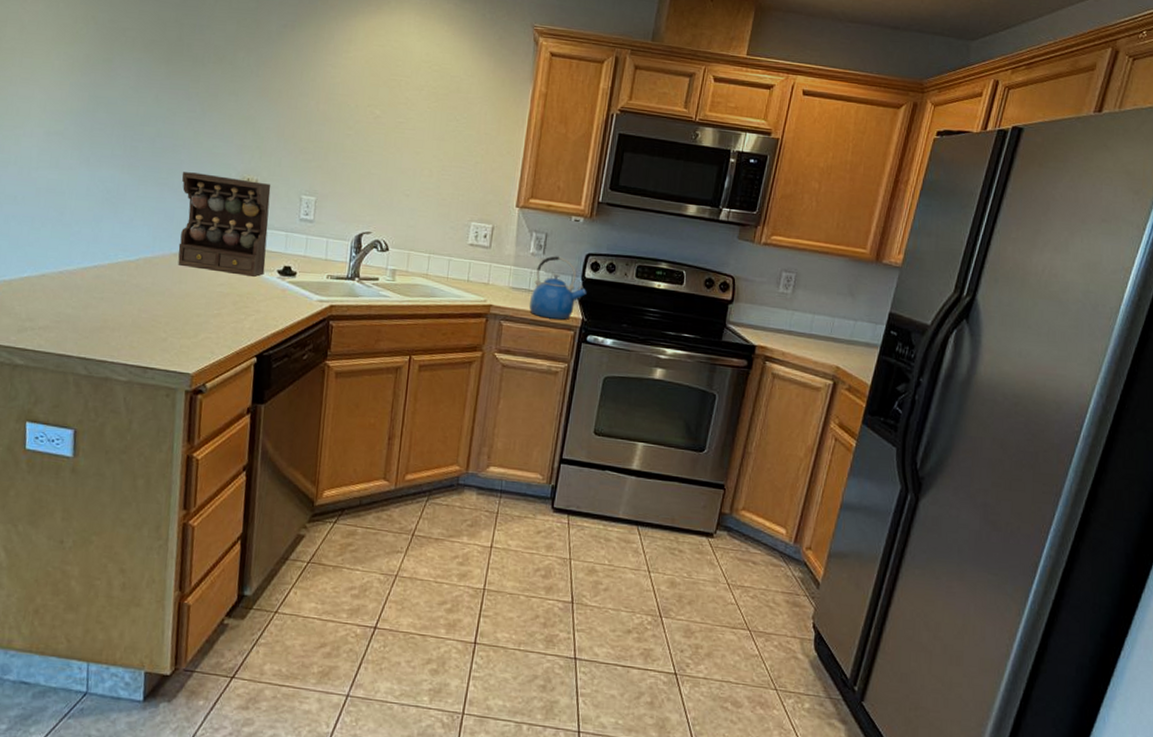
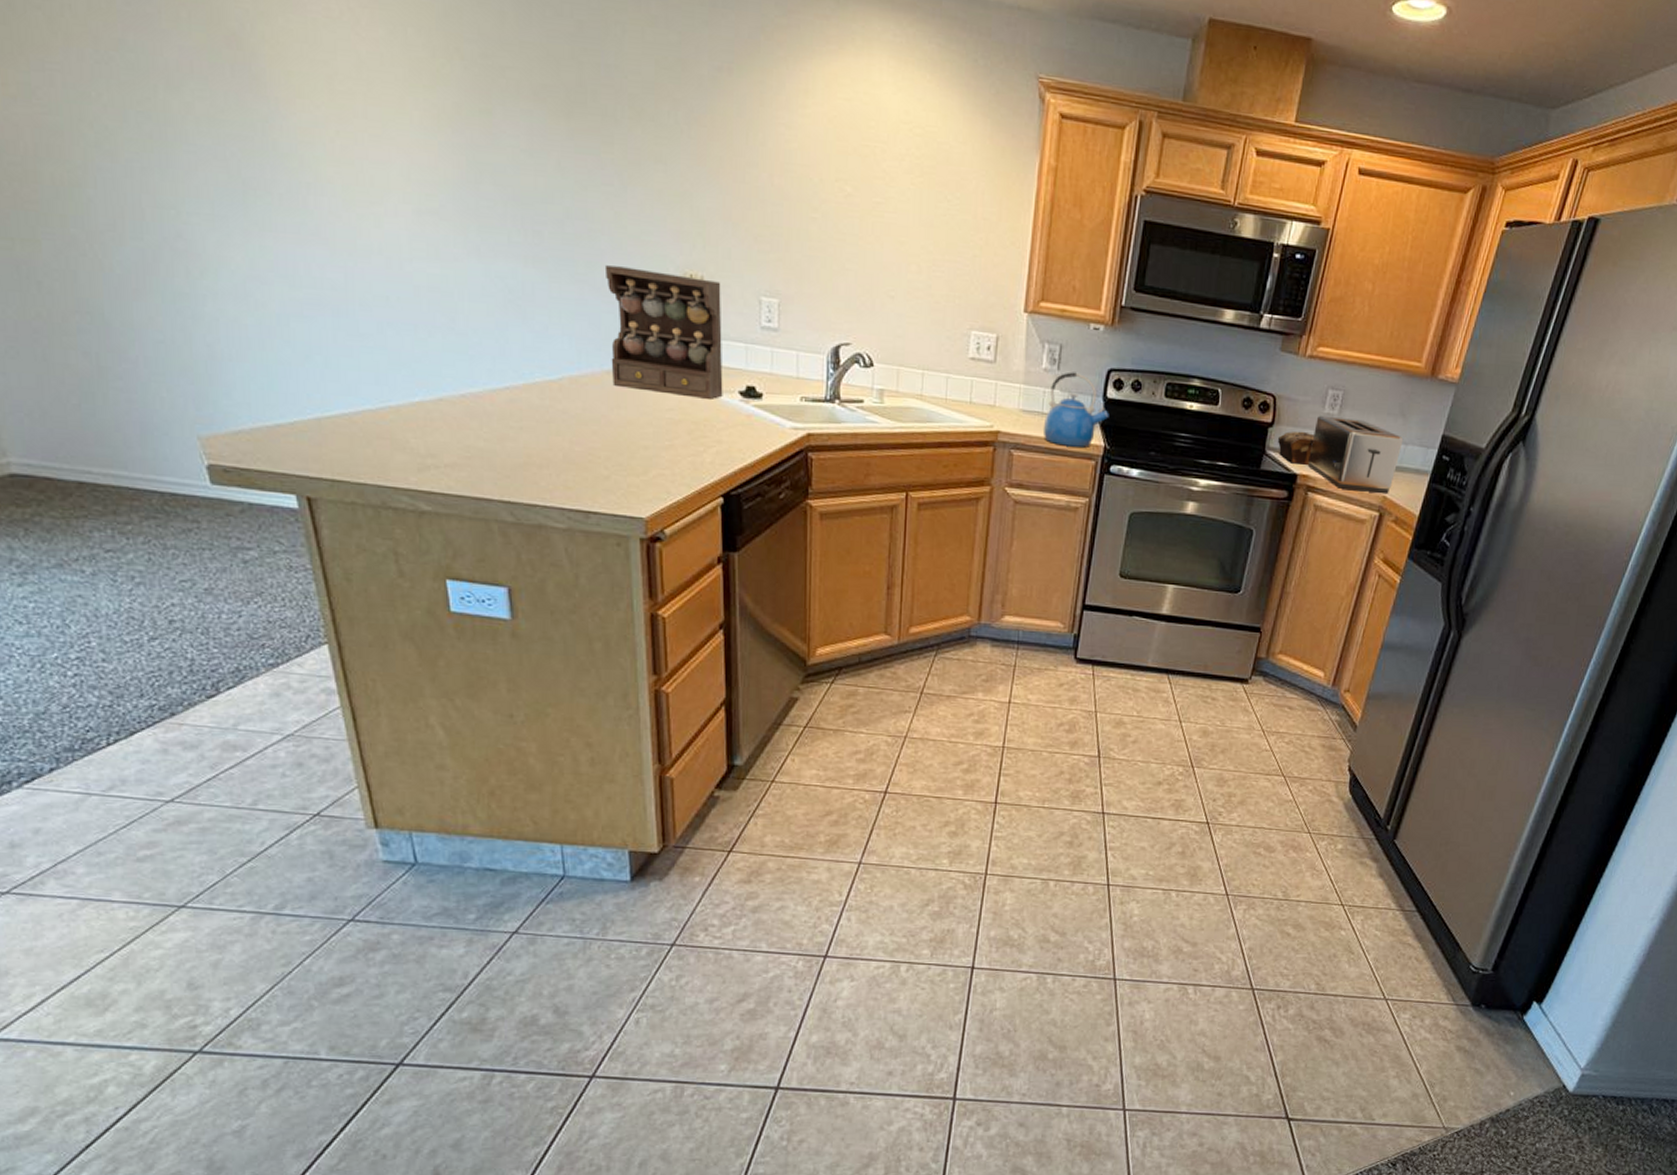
bread loaf: none [737,307,771,337] -> present [1278,431,1315,465]
toaster: none [765,294,853,365] -> present [1308,415,1404,494]

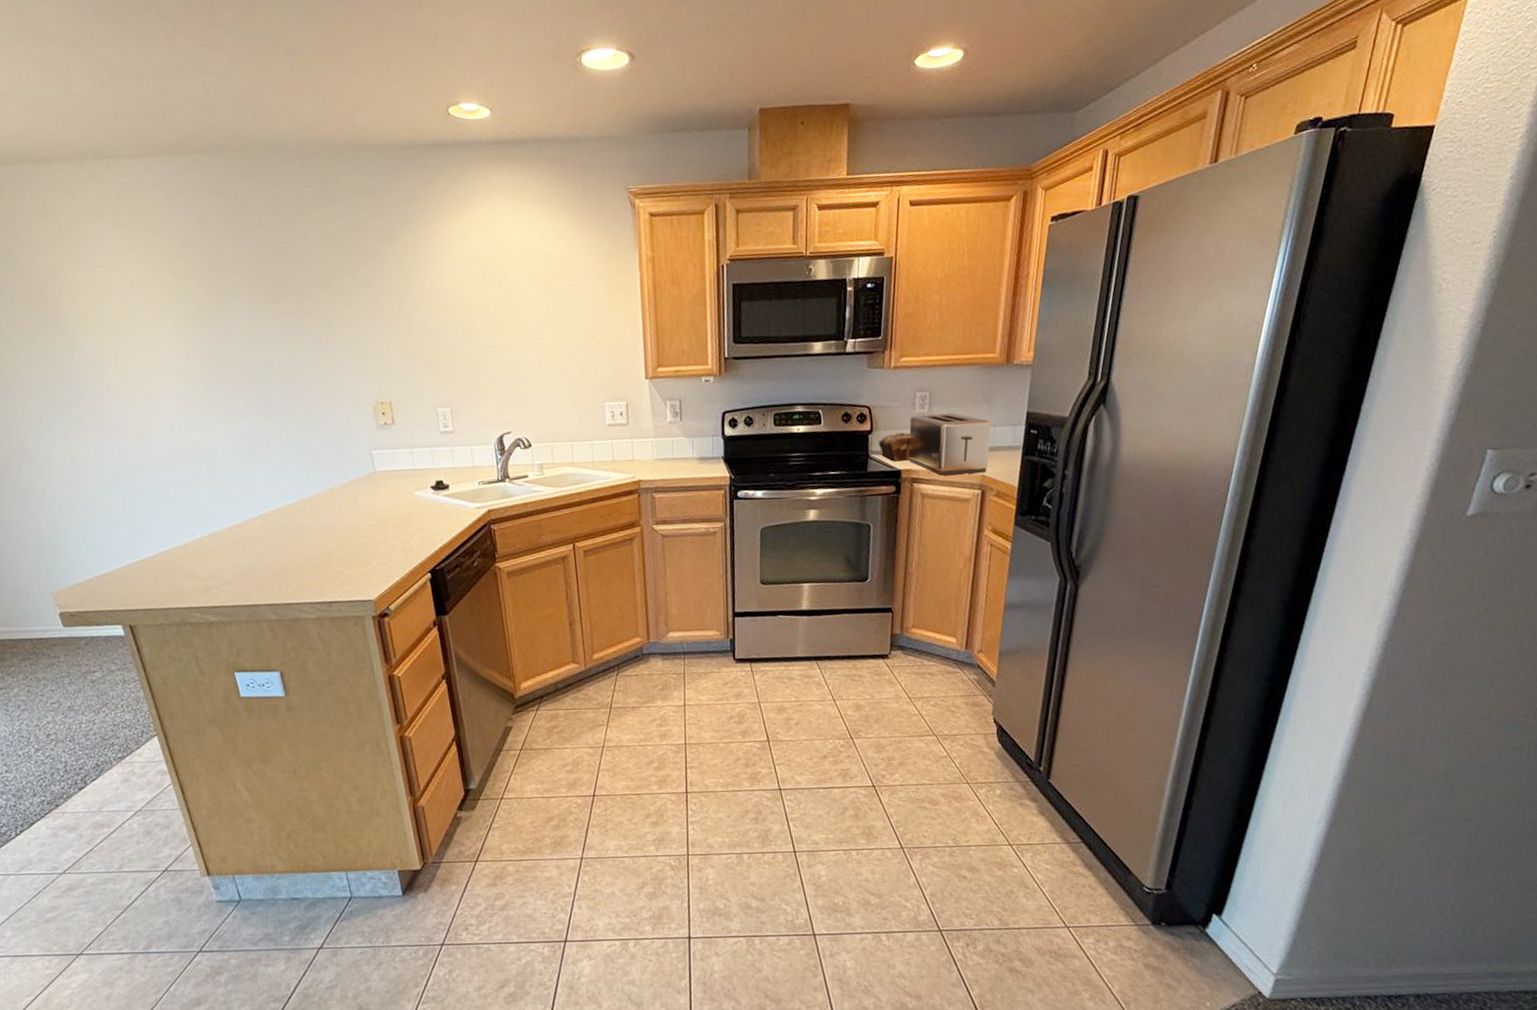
spice rack: present [604,265,723,401] -> none [317,403,419,500]
kettle: present [1042,372,1109,448] -> none [675,420,730,483]

